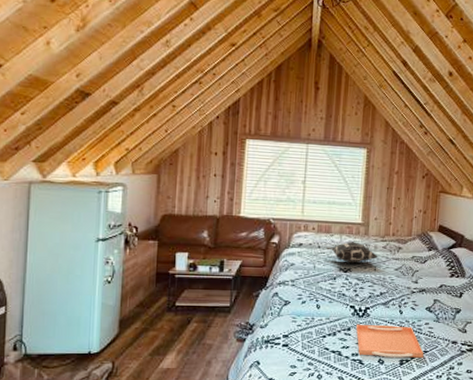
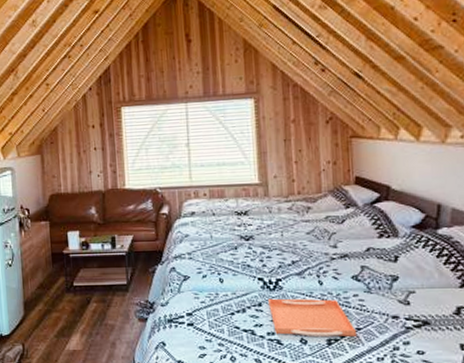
decorative pillow: present [326,241,378,264] -> none [222,205,284,230]

